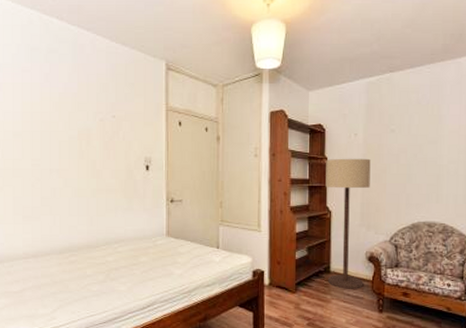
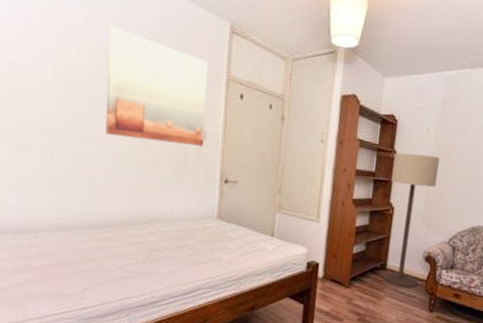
wall art: none [65,77,150,171] -> present [105,25,208,146]

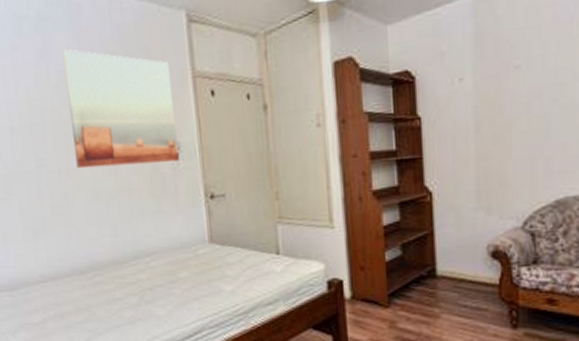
floor lamp: present [383,153,440,288] -> none [419,112,488,299]

